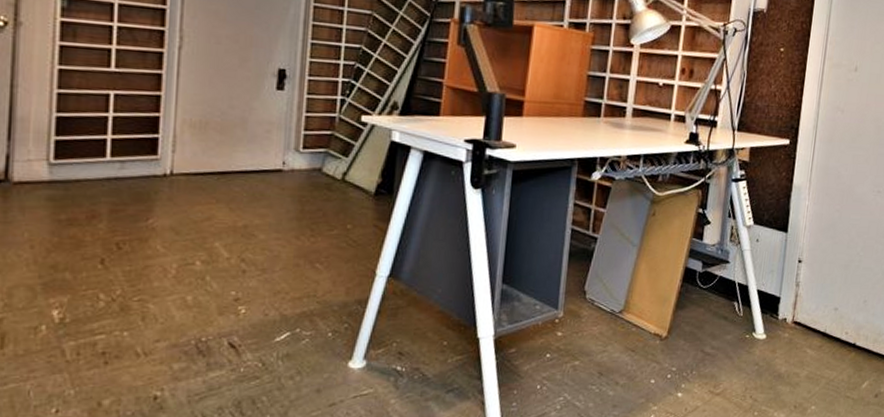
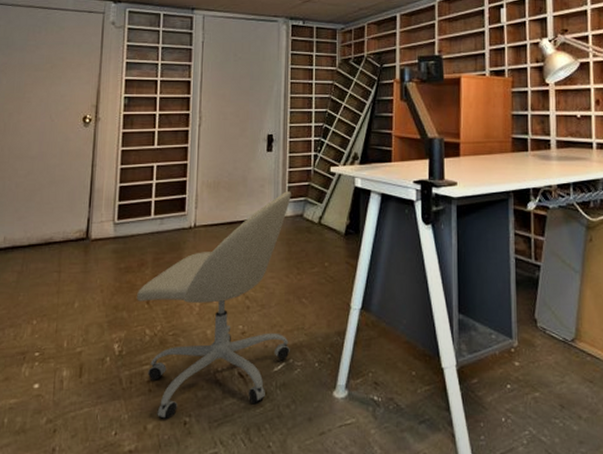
office chair: none [86,140,308,395] -> present [137,191,291,420]

